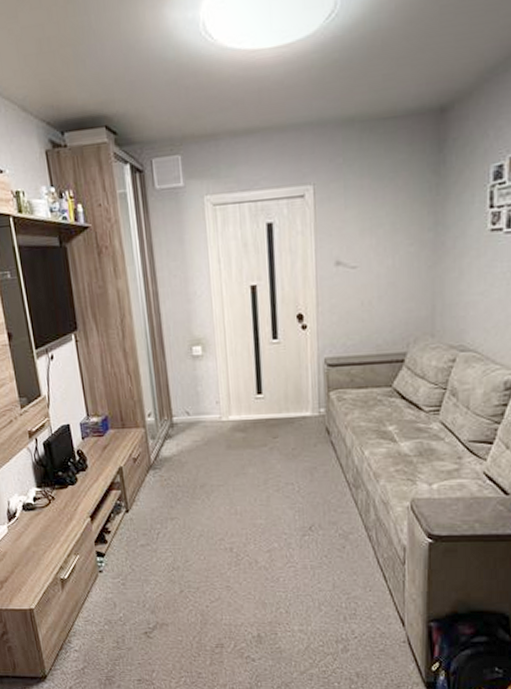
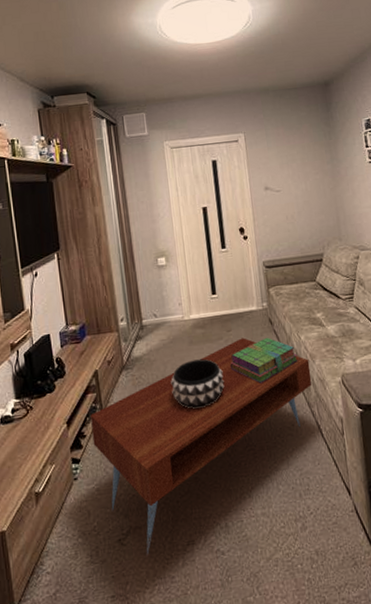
coffee table: none [115,447,373,652] -> present [90,338,312,558]
decorative bowl: none [204,466,266,518] -> present [171,358,225,409]
stack of books: none [273,448,358,499] -> present [230,337,298,384]

